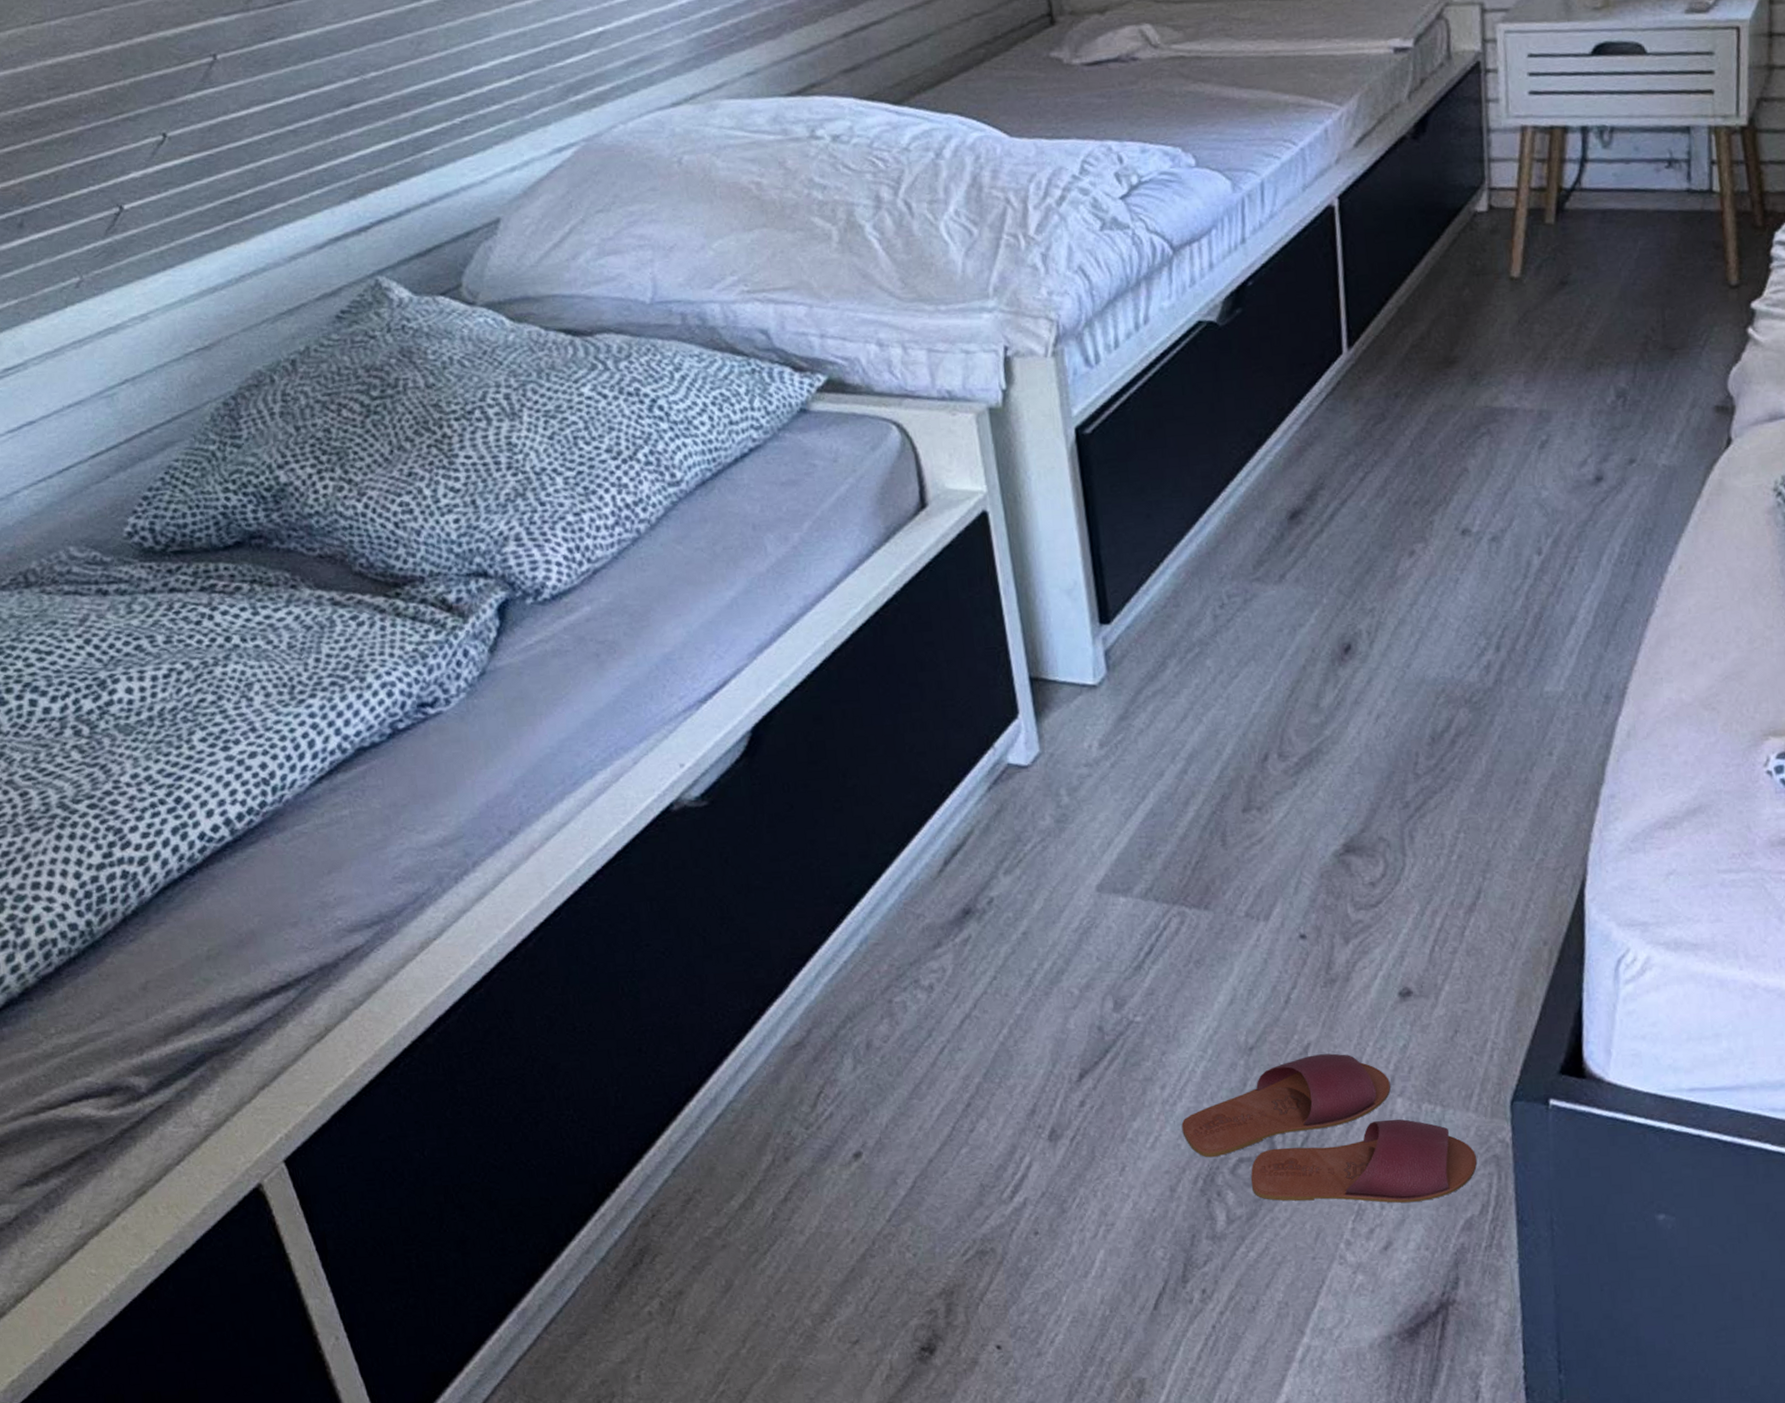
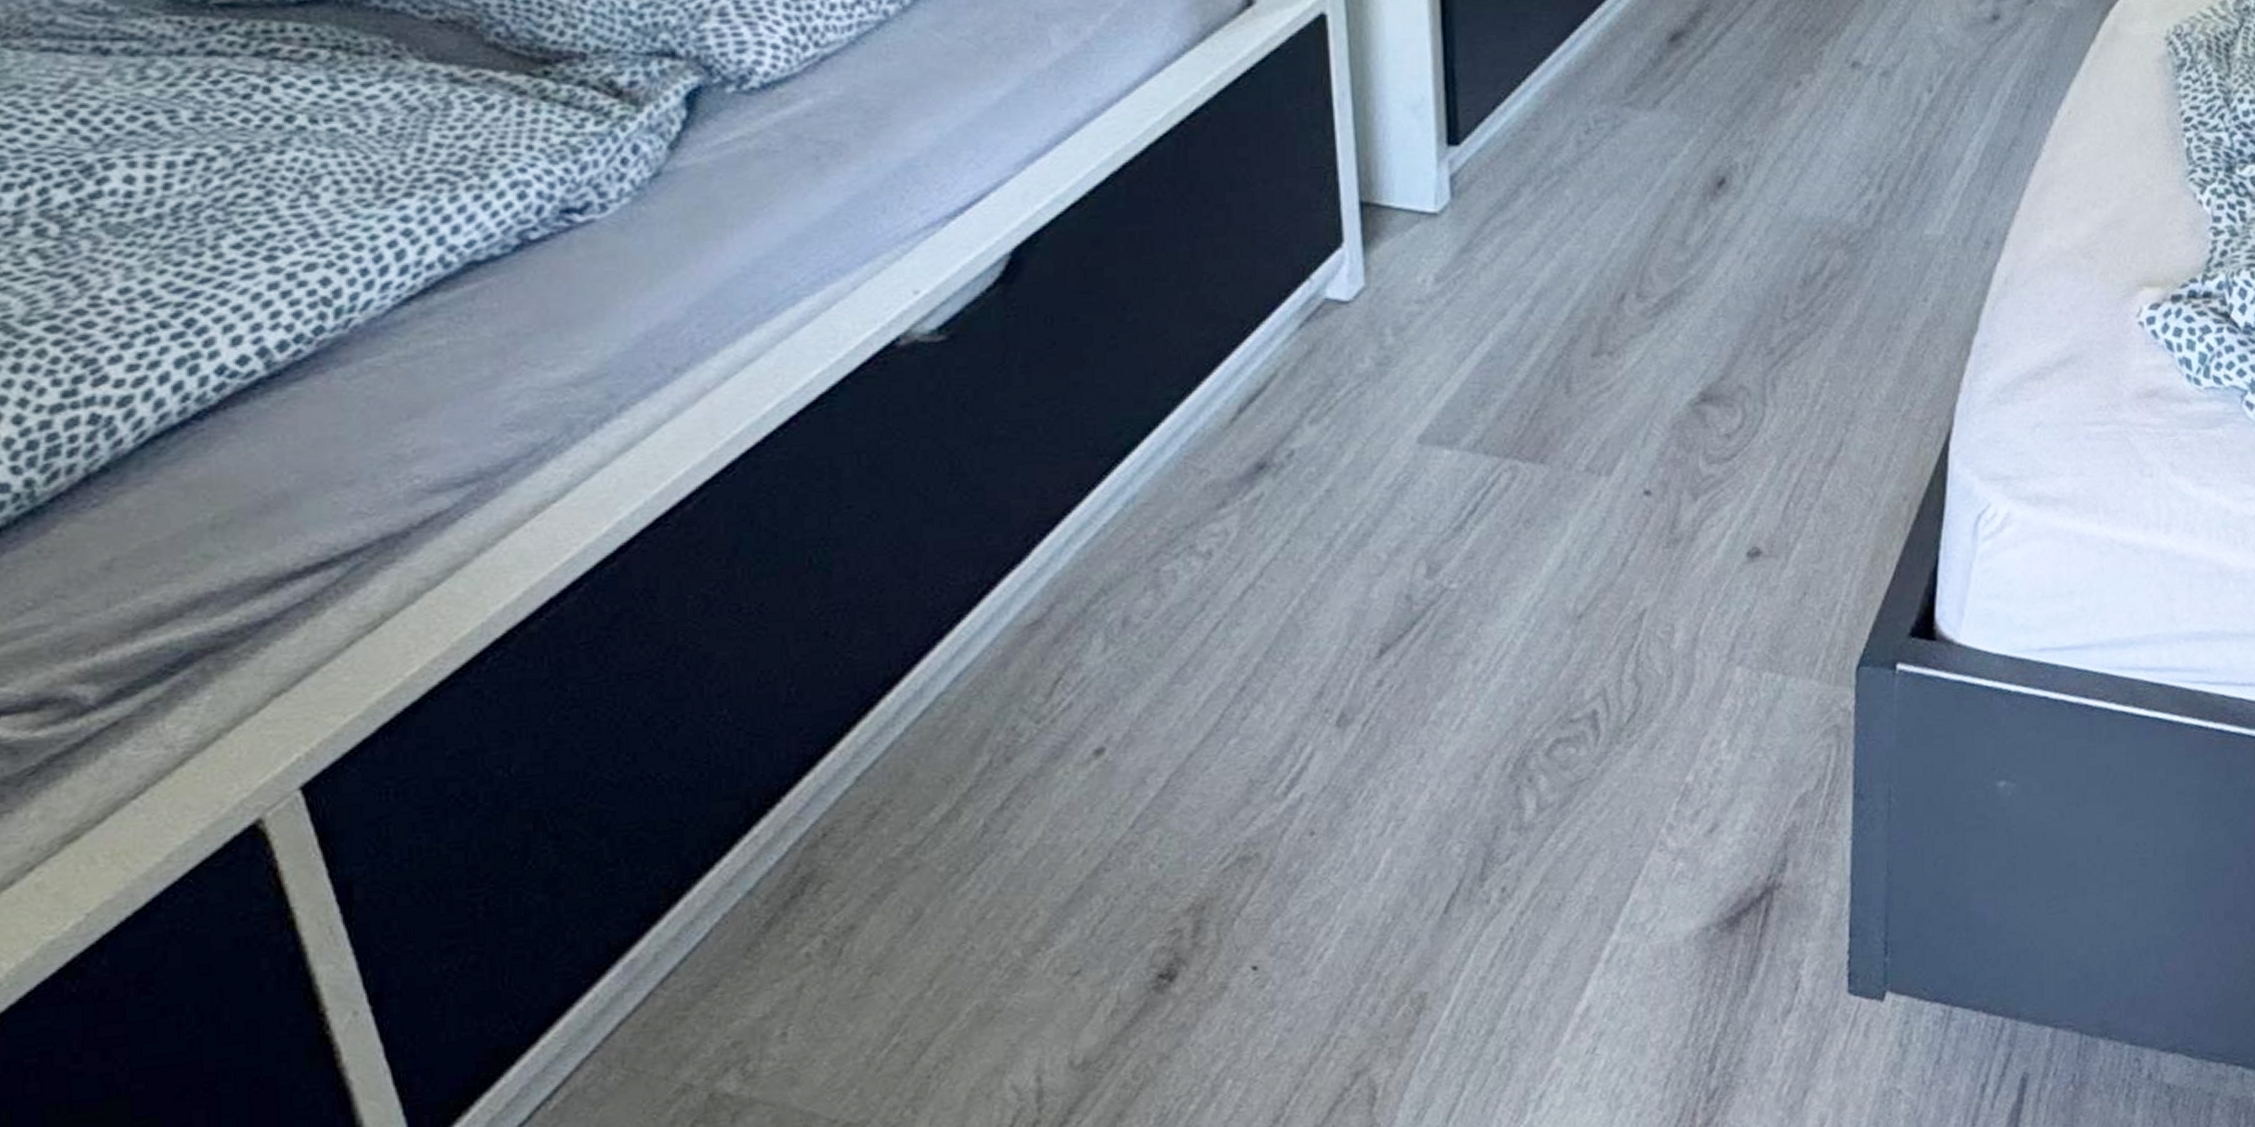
slippers: present [1181,1053,1477,1203] -> none [1494,620,1815,784]

